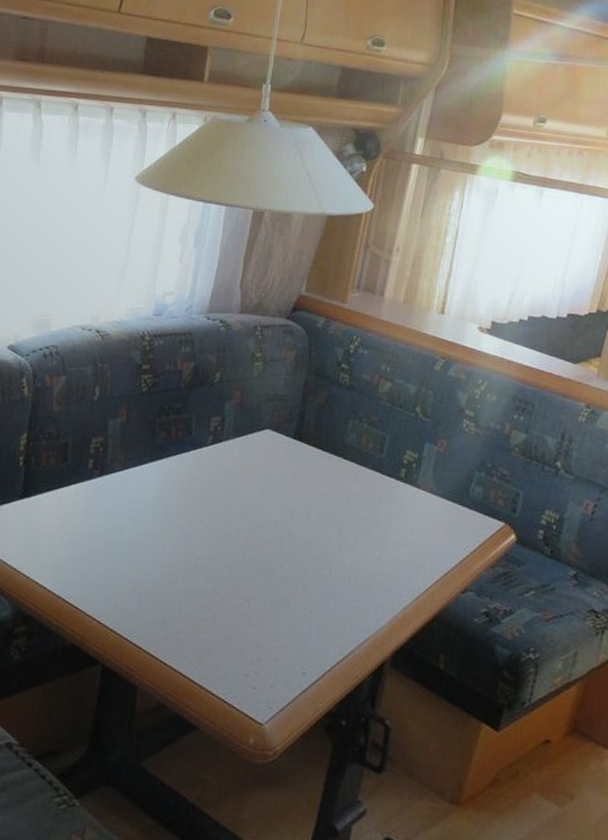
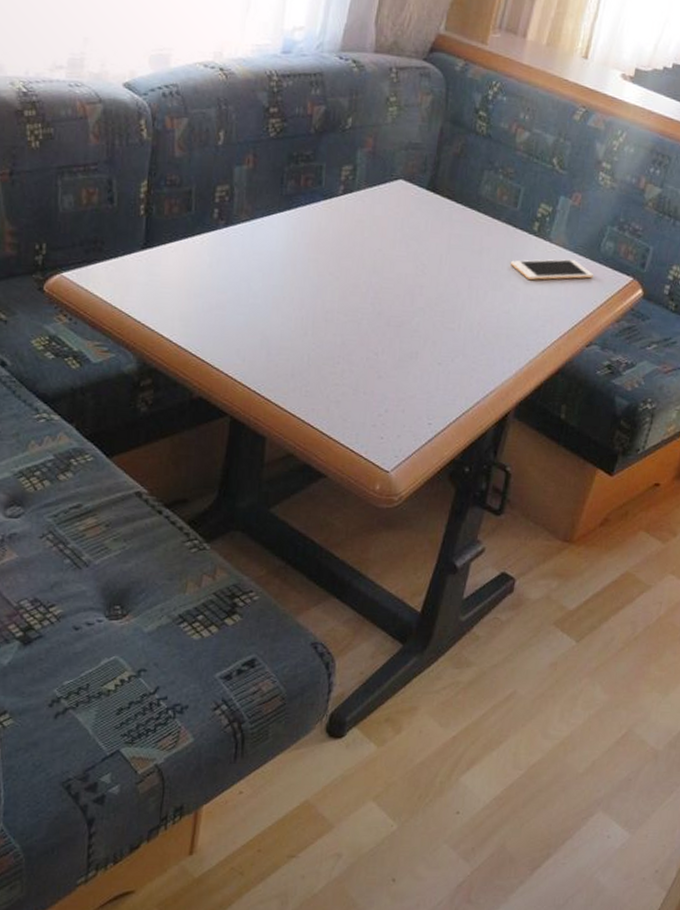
cell phone: none [378,504,464,526] -> present [510,259,593,280]

